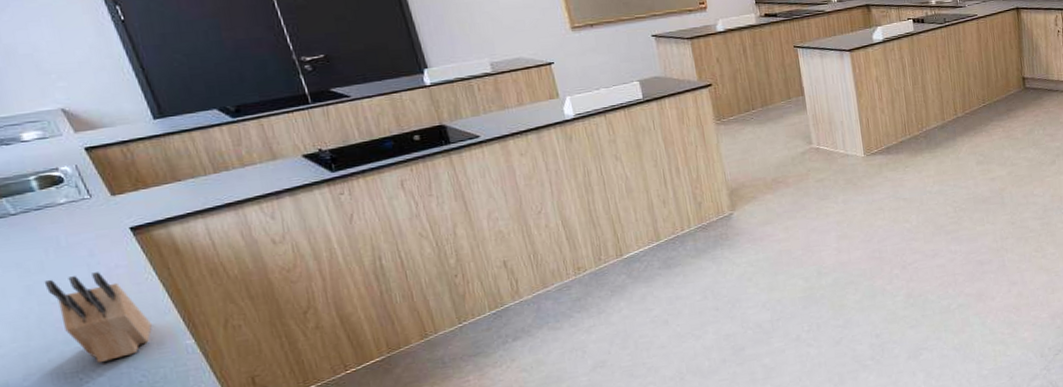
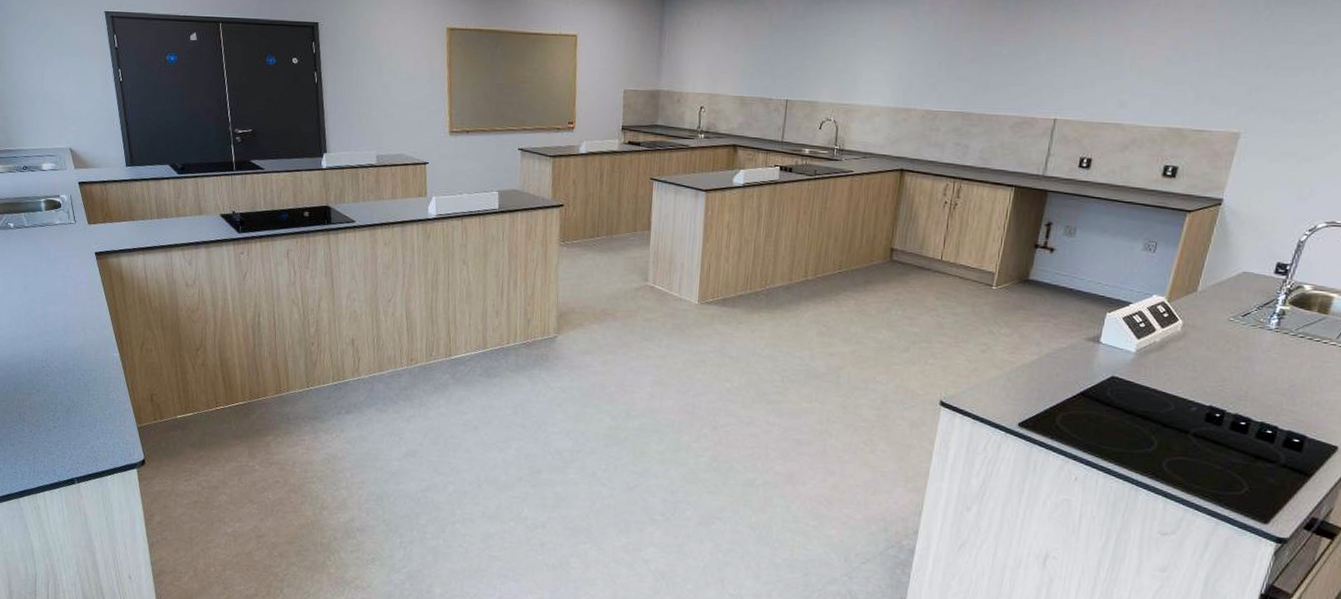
knife block: present [44,272,153,363] -> none [35,283,95,358]

